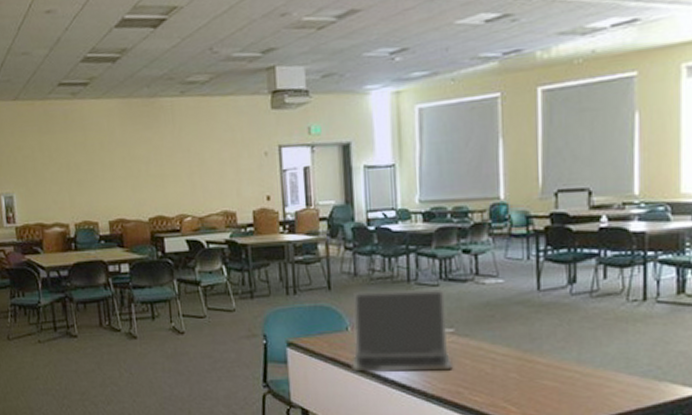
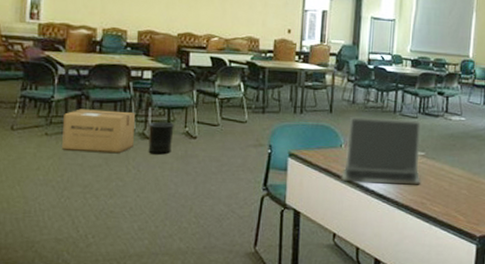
box: none [52,310,122,358] -> present [62,109,135,154]
waste bin: none [133,317,161,356] -> present [148,121,176,156]

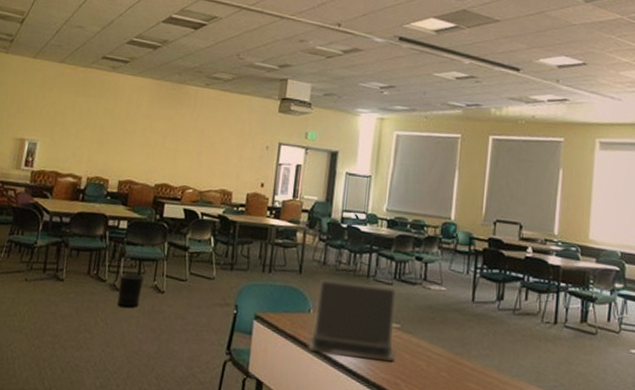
box: present [62,109,135,154] -> none [38,256,108,305]

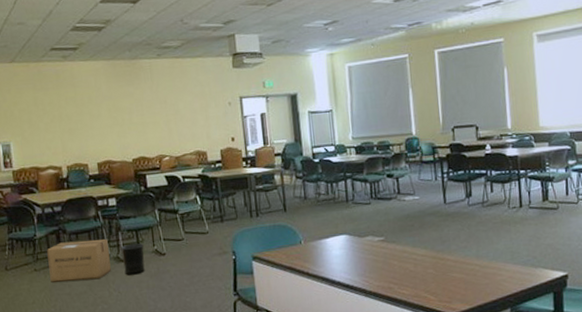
box: none [38,256,108,305] -> present [47,239,111,284]
laptop: present [308,278,396,362] -> none [305,205,385,277]

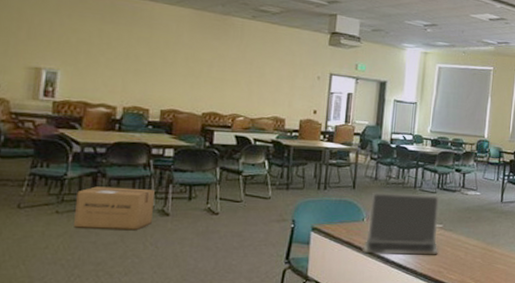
waste bin: present [120,242,145,277] -> none [167,198,197,232]
laptop: none [305,205,385,277] -> present [362,192,439,255]

